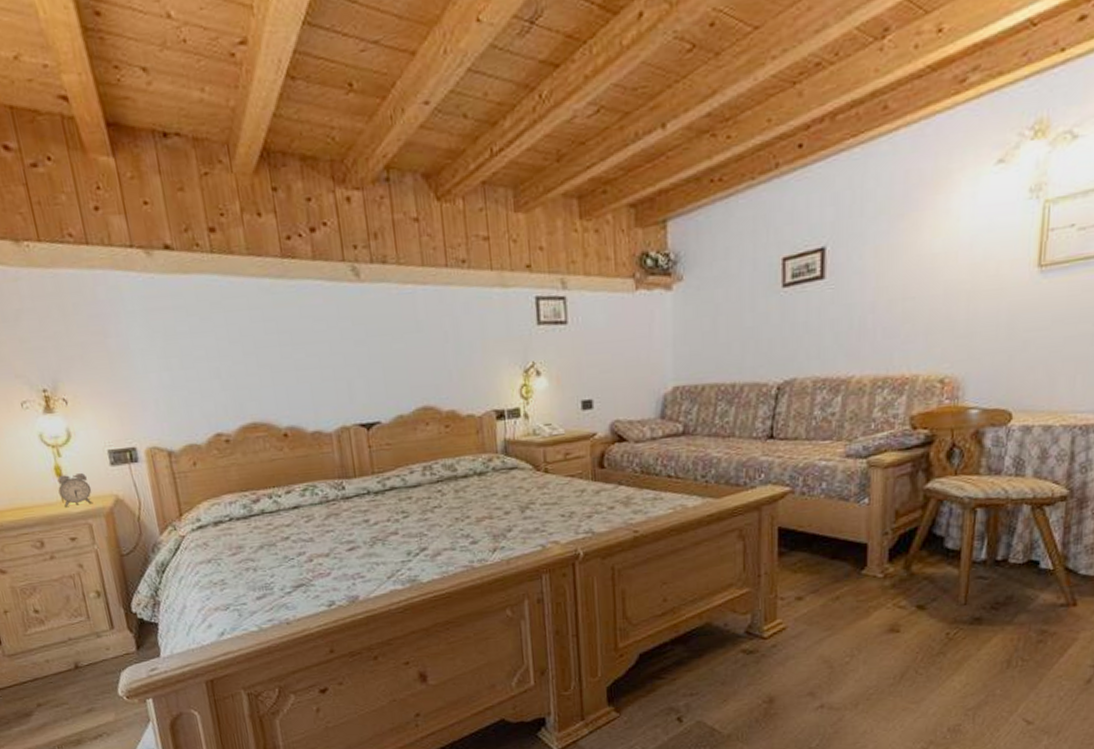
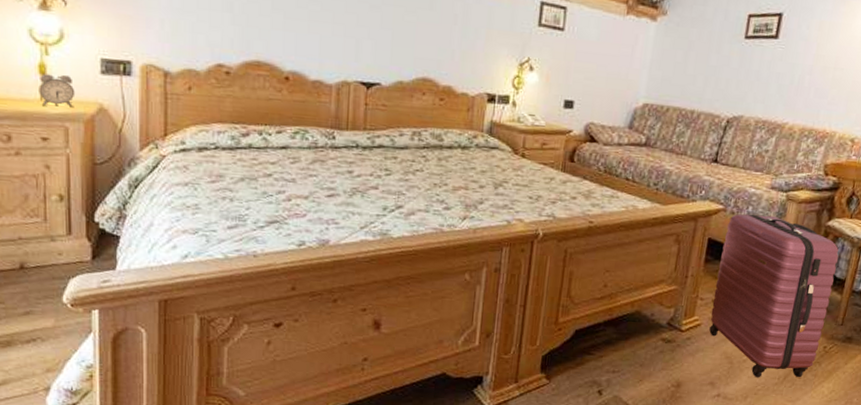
suitcase: none [796,488,947,681] -> present [709,213,839,378]

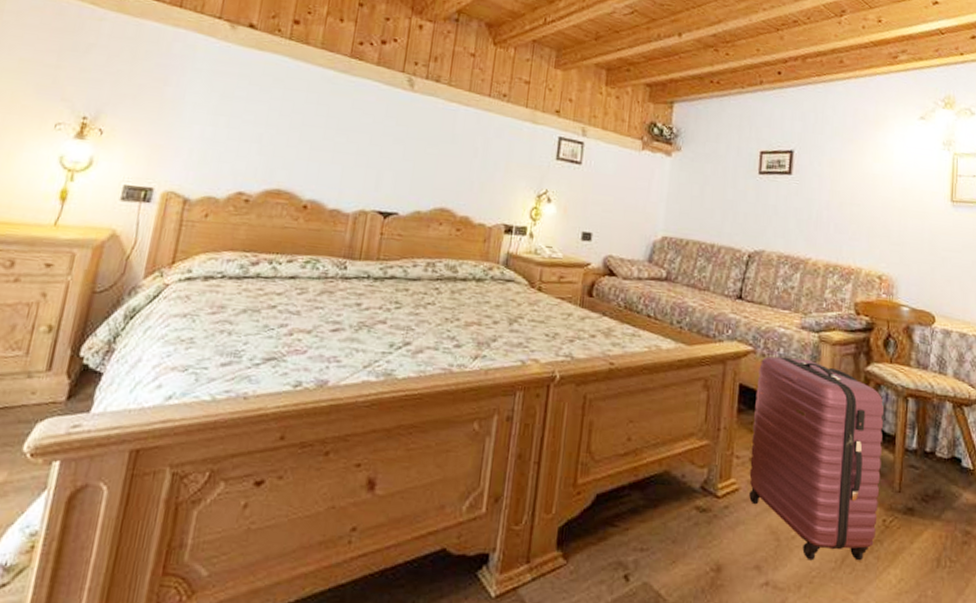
alarm clock: present [38,74,76,108] -> none [54,199,92,234]

